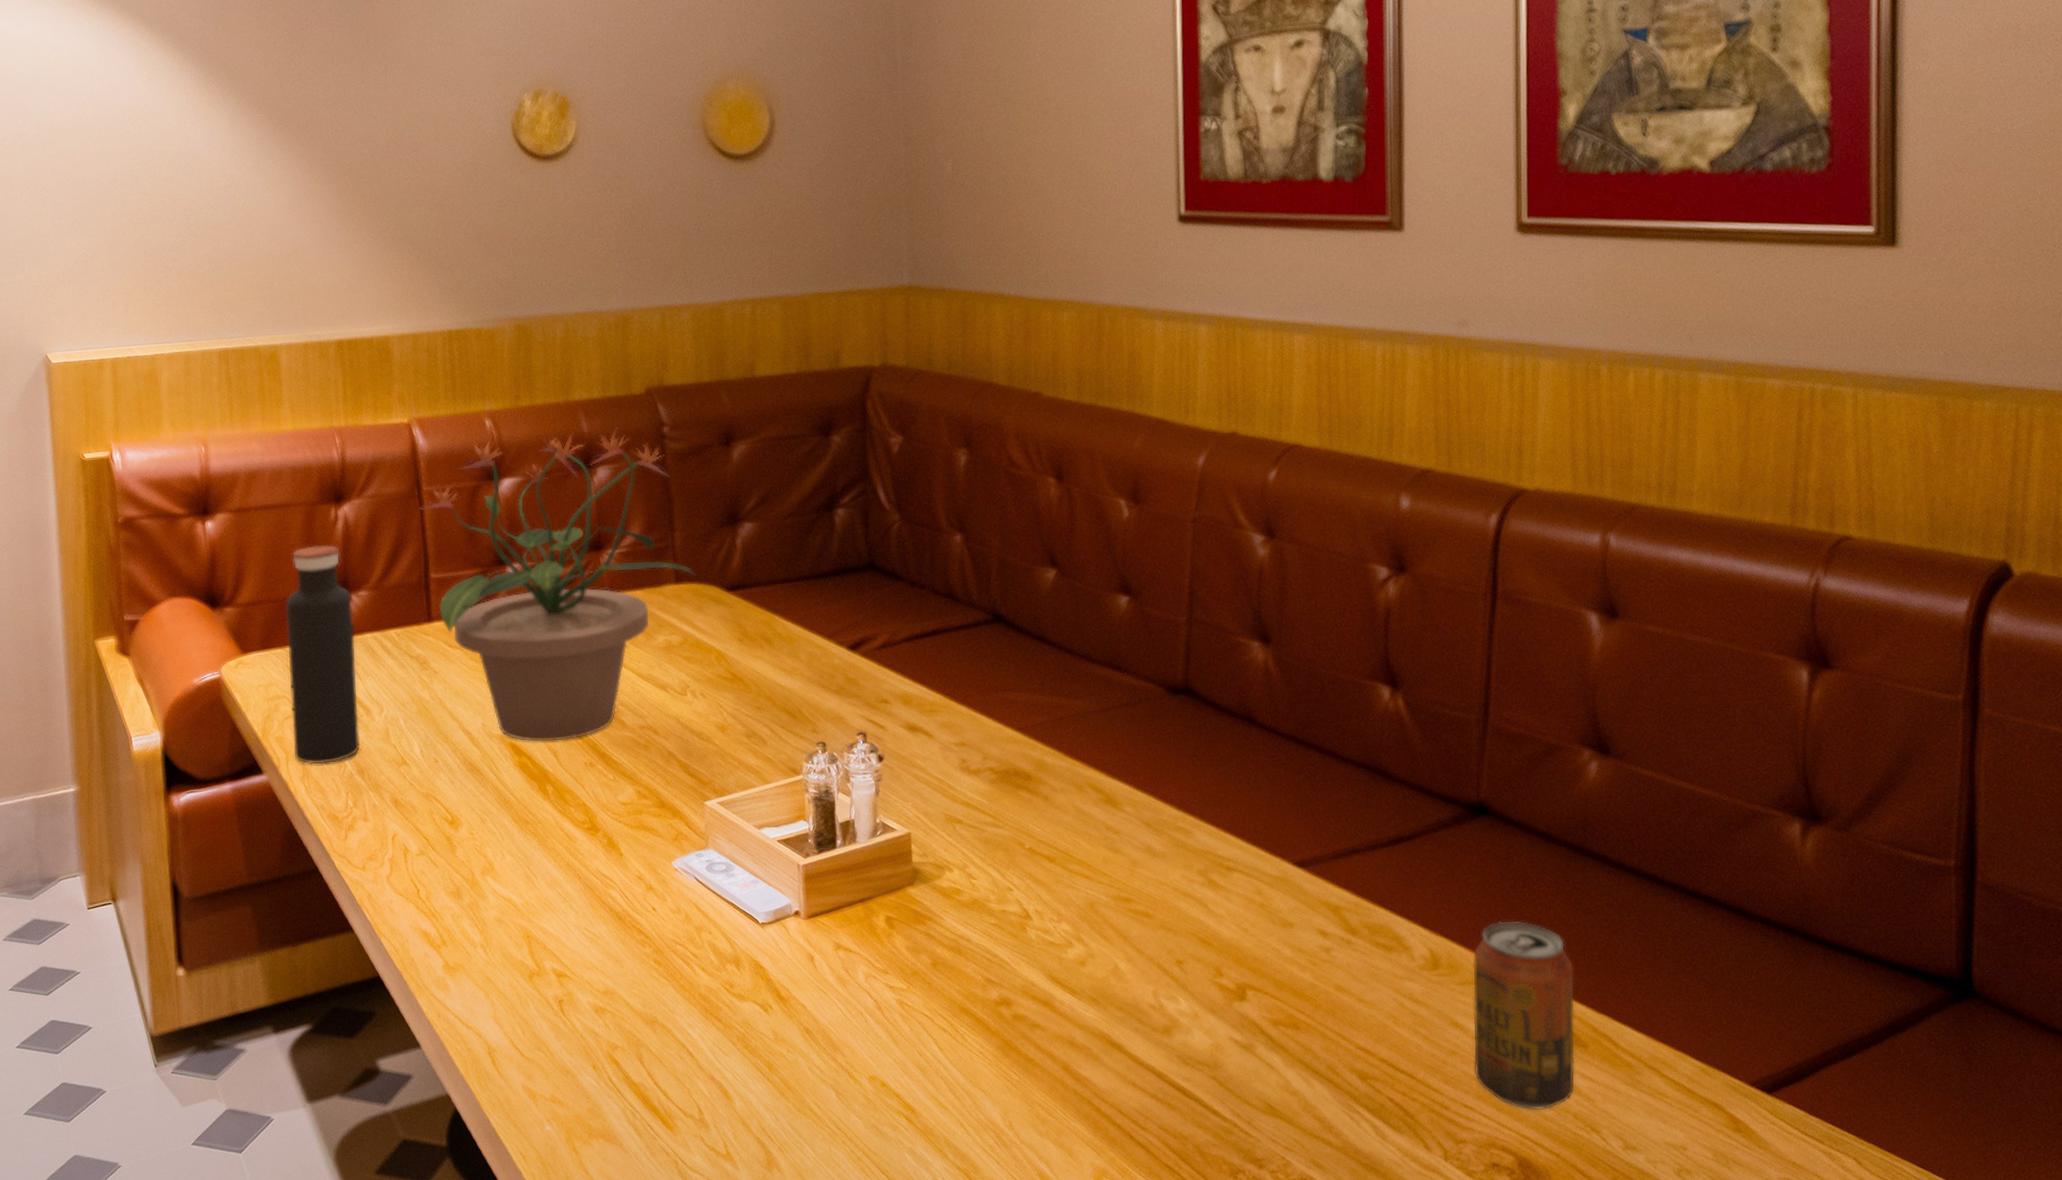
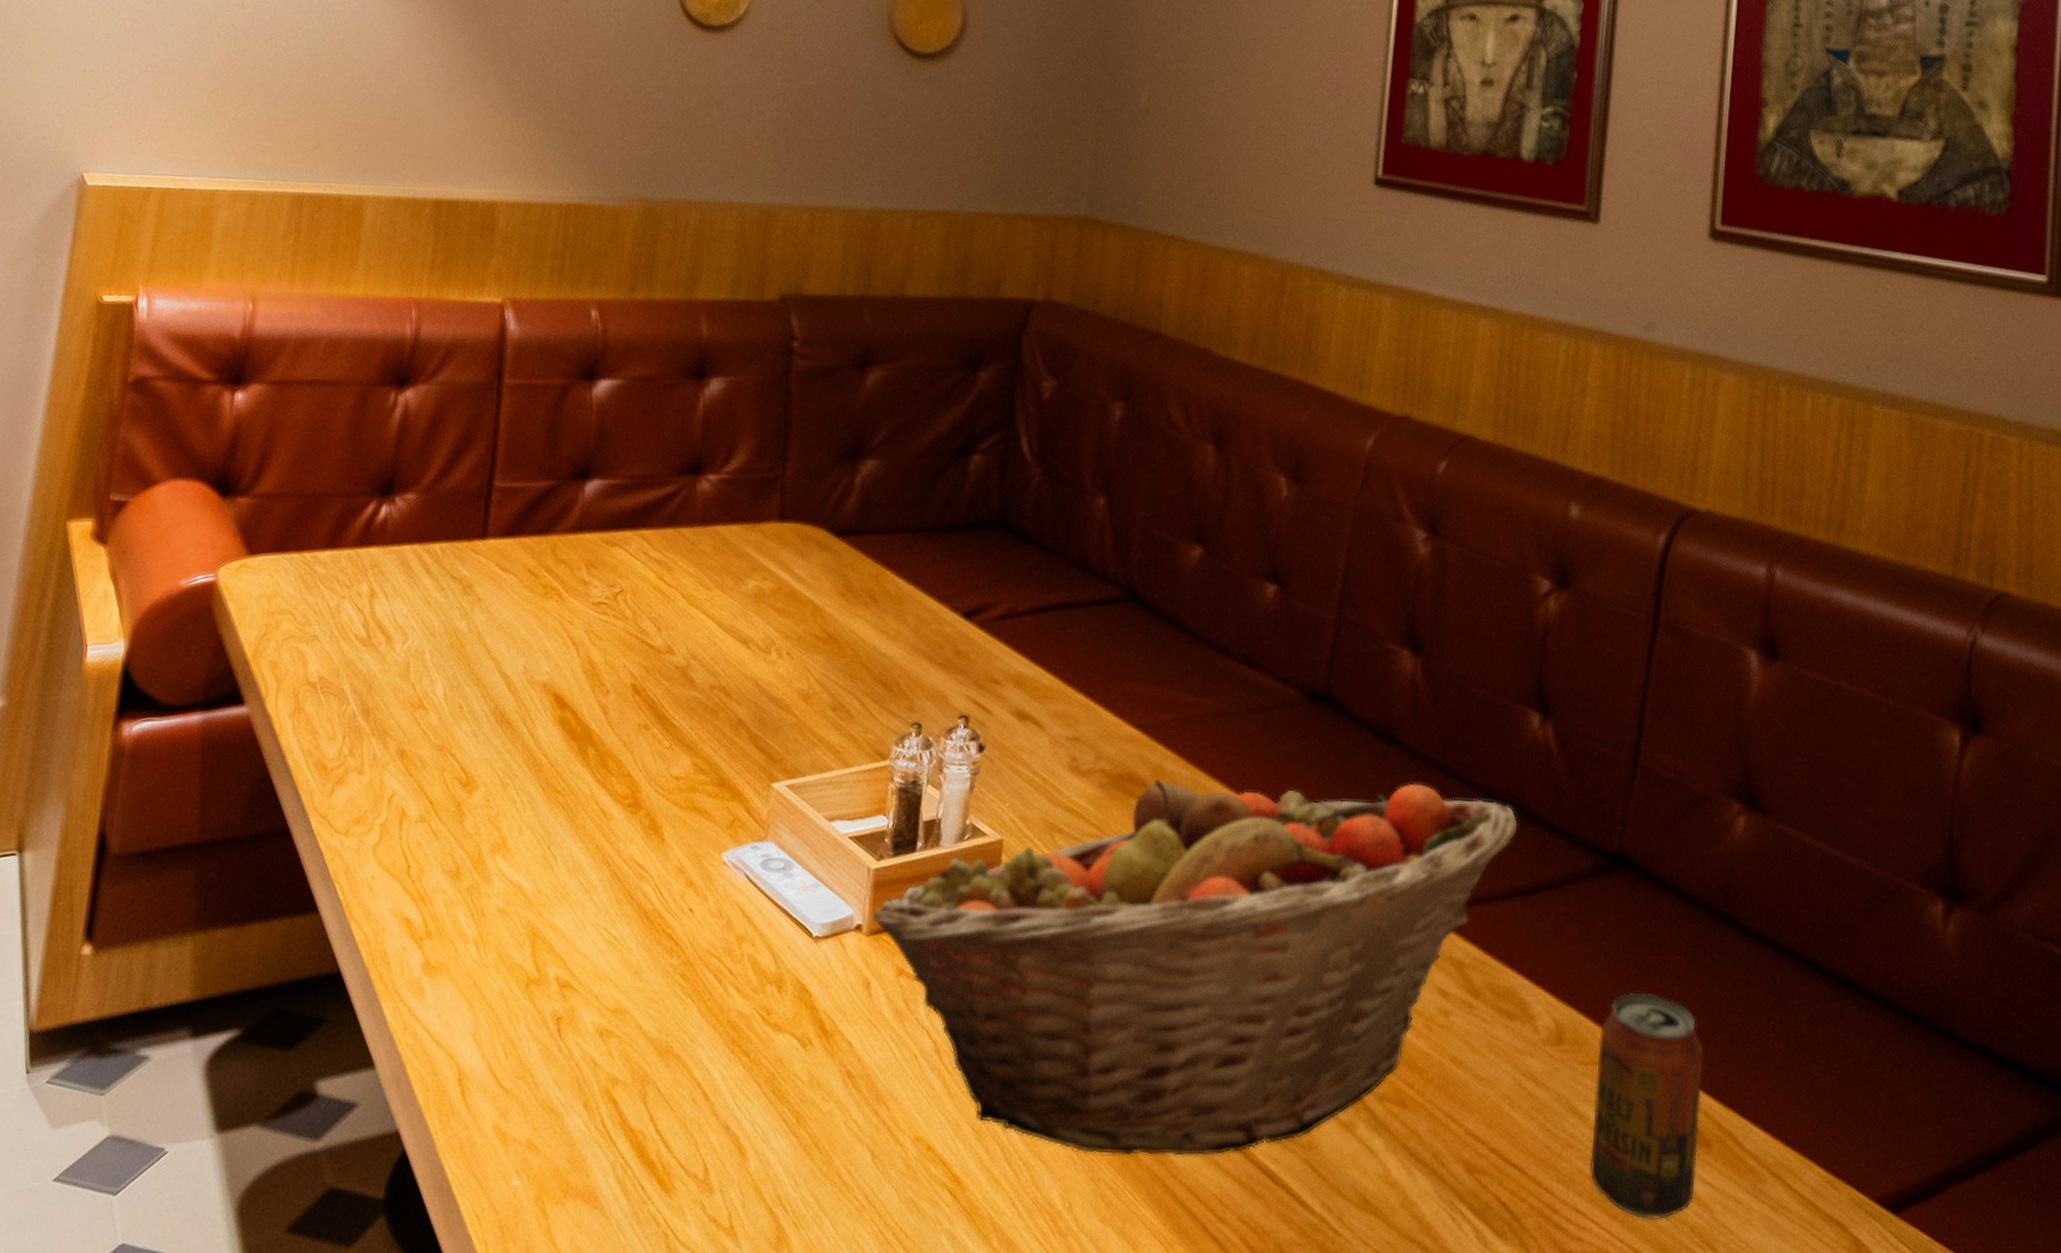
water bottle: present [285,545,360,765] -> none [288,433,396,700]
potted plant: present [419,427,696,742] -> none [495,334,804,696]
fruit basket: none [807,757,1378,1082] -> present [872,779,1518,1156]

